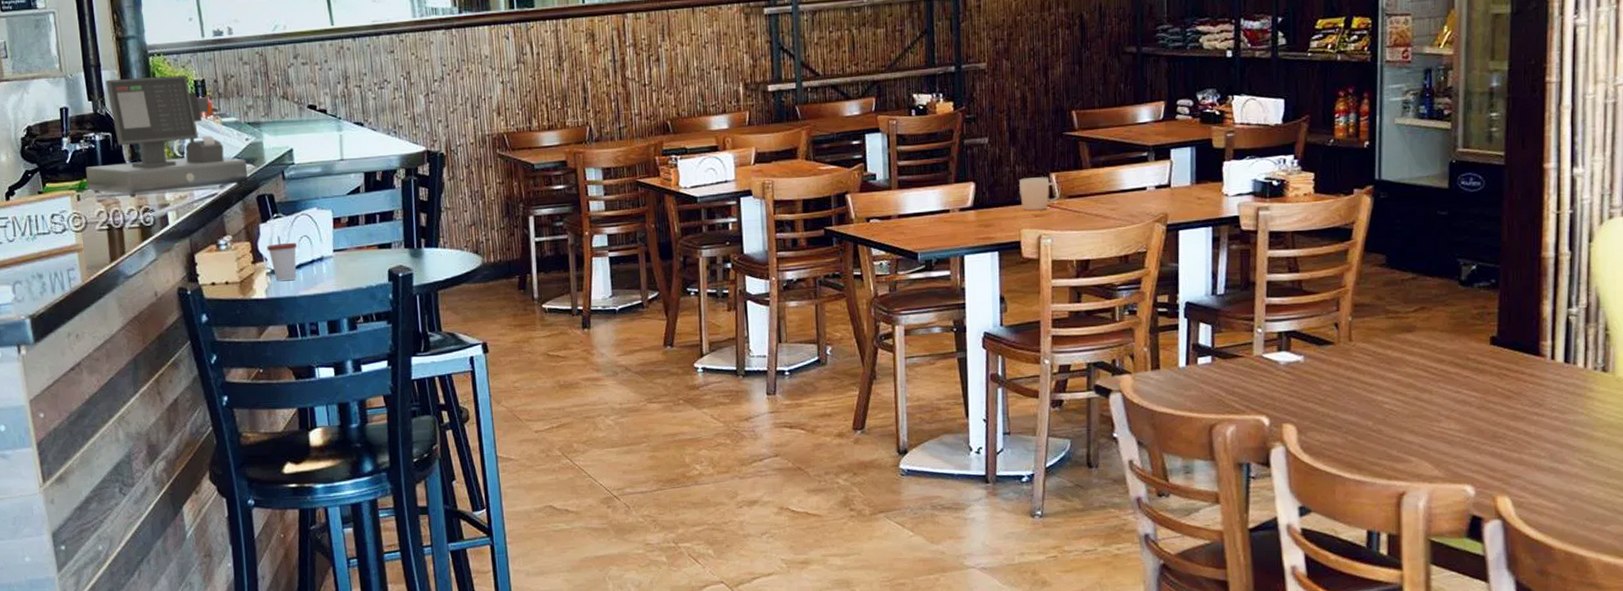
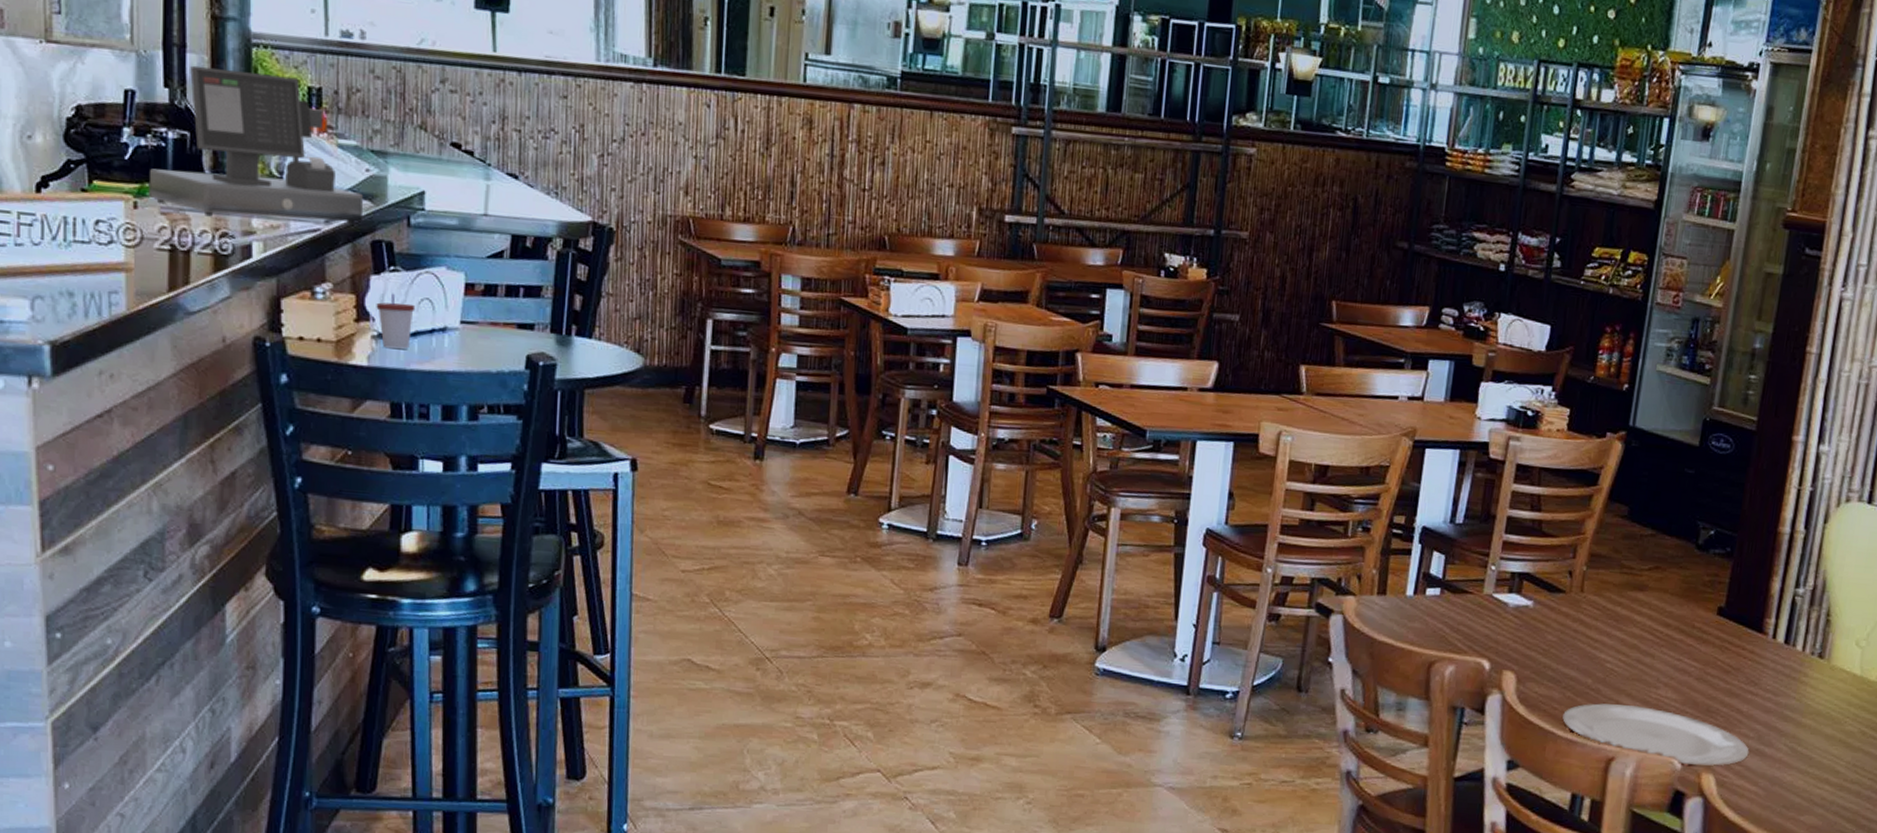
mug: present [1018,177,1061,211] -> none [1264,366,1309,404]
plate: none [1348,441,1543,491] -> present [1562,703,1749,766]

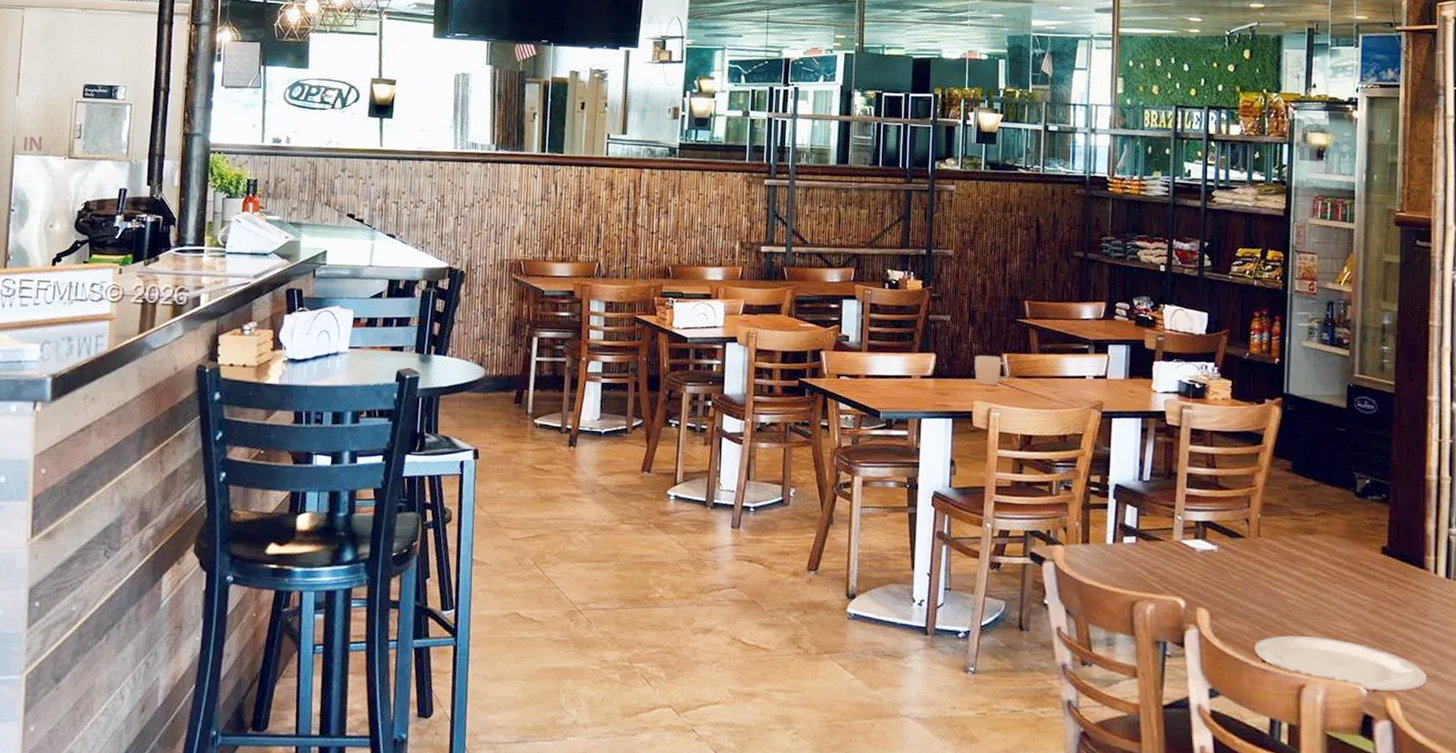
cash register: present [150,65,363,226] -> none [131,169,282,279]
cup: present [376,293,416,350] -> none [287,328,316,371]
mug: none [1264,366,1309,404] -> present [974,355,1011,386]

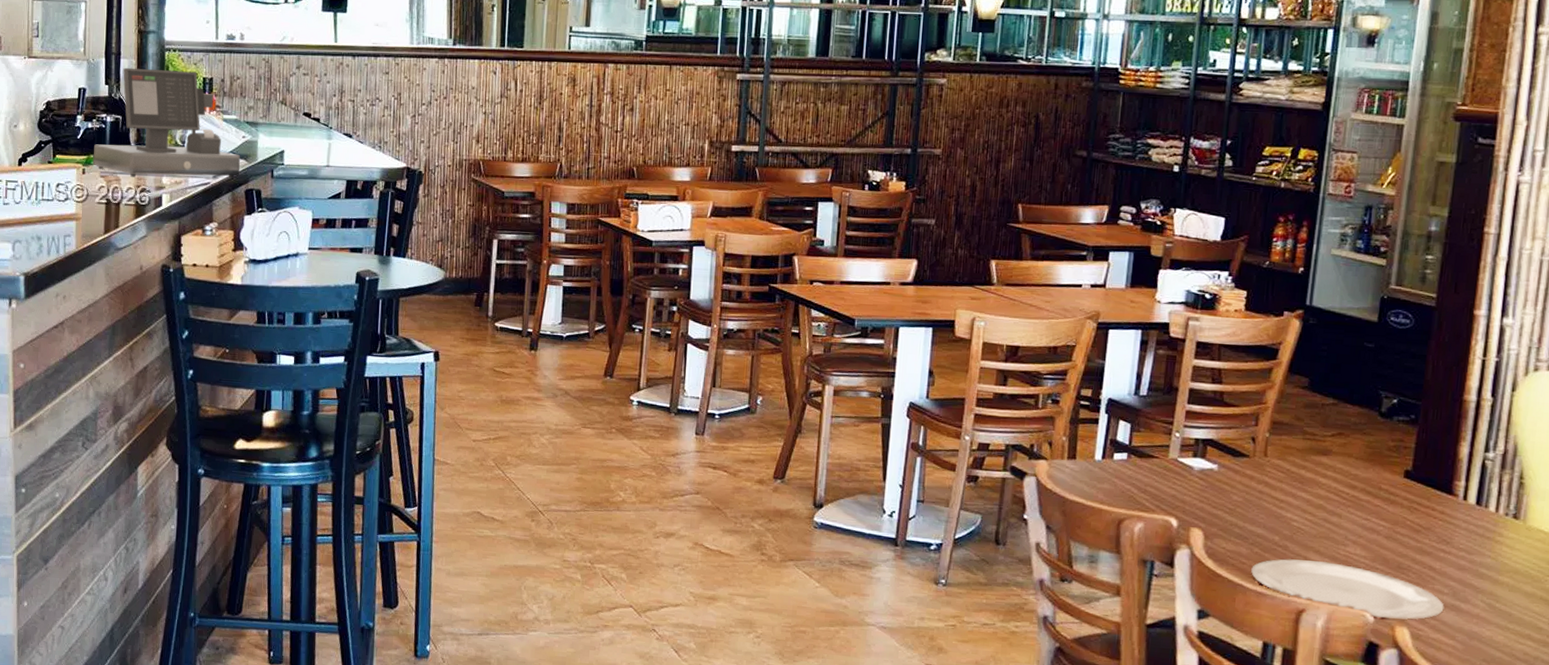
cash register: none [131,169,282,279] -> present [93,67,240,180]
mug: present [974,355,1011,386] -> none [959,261,999,294]

